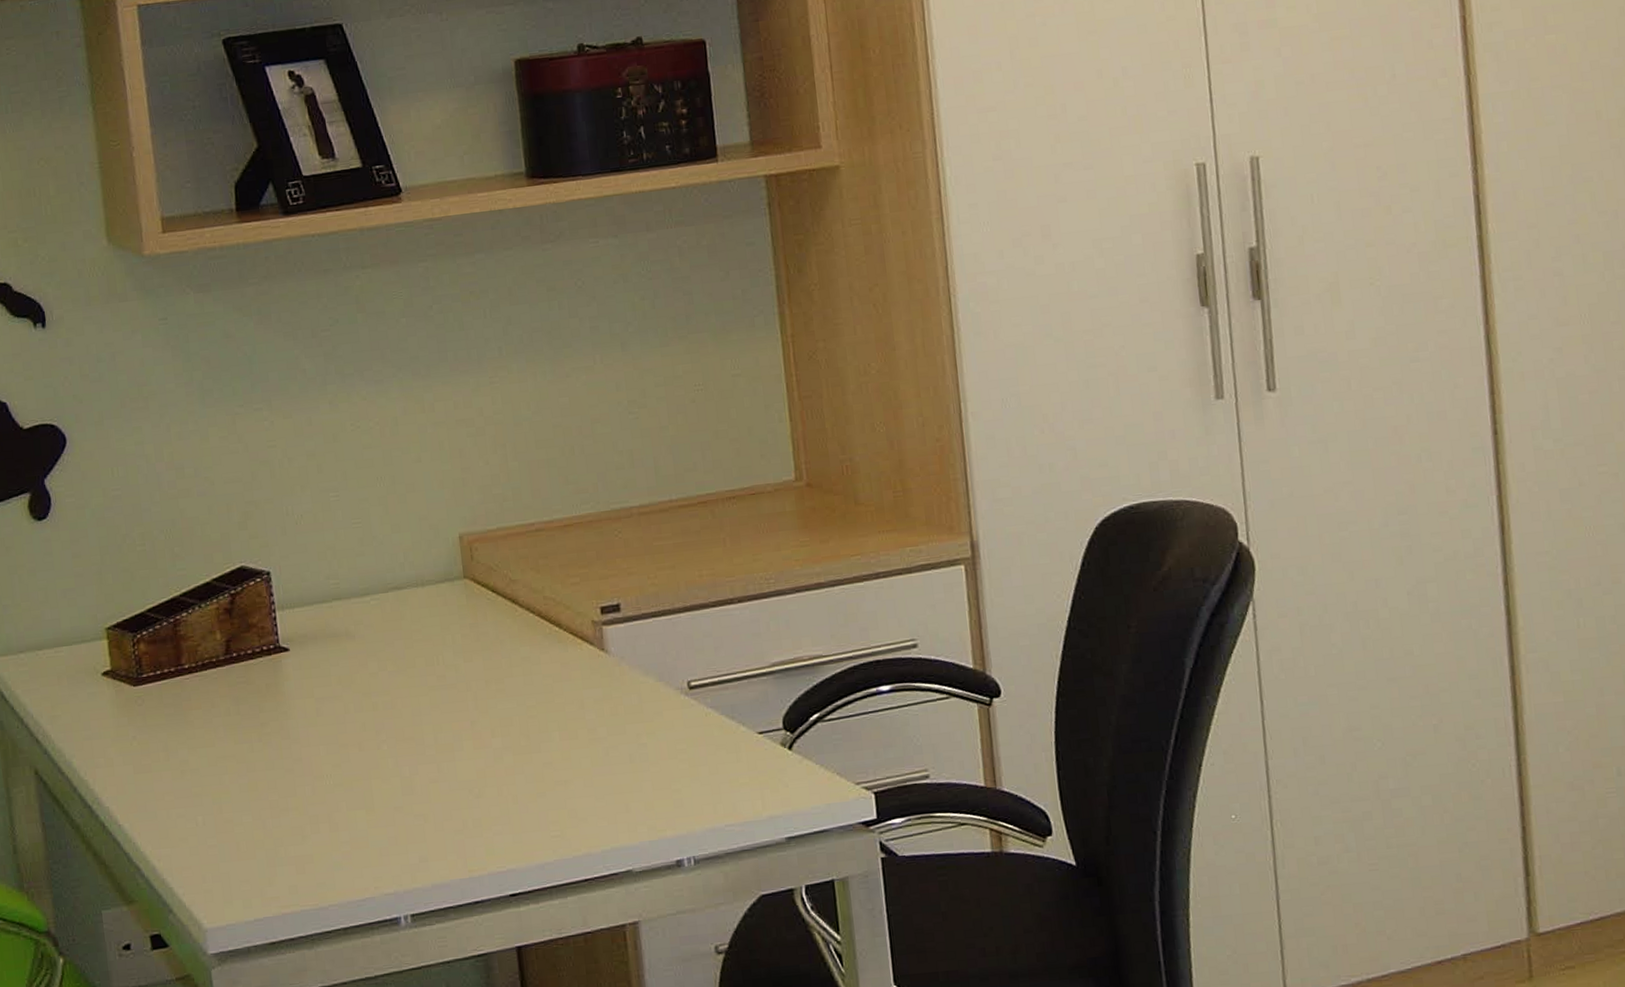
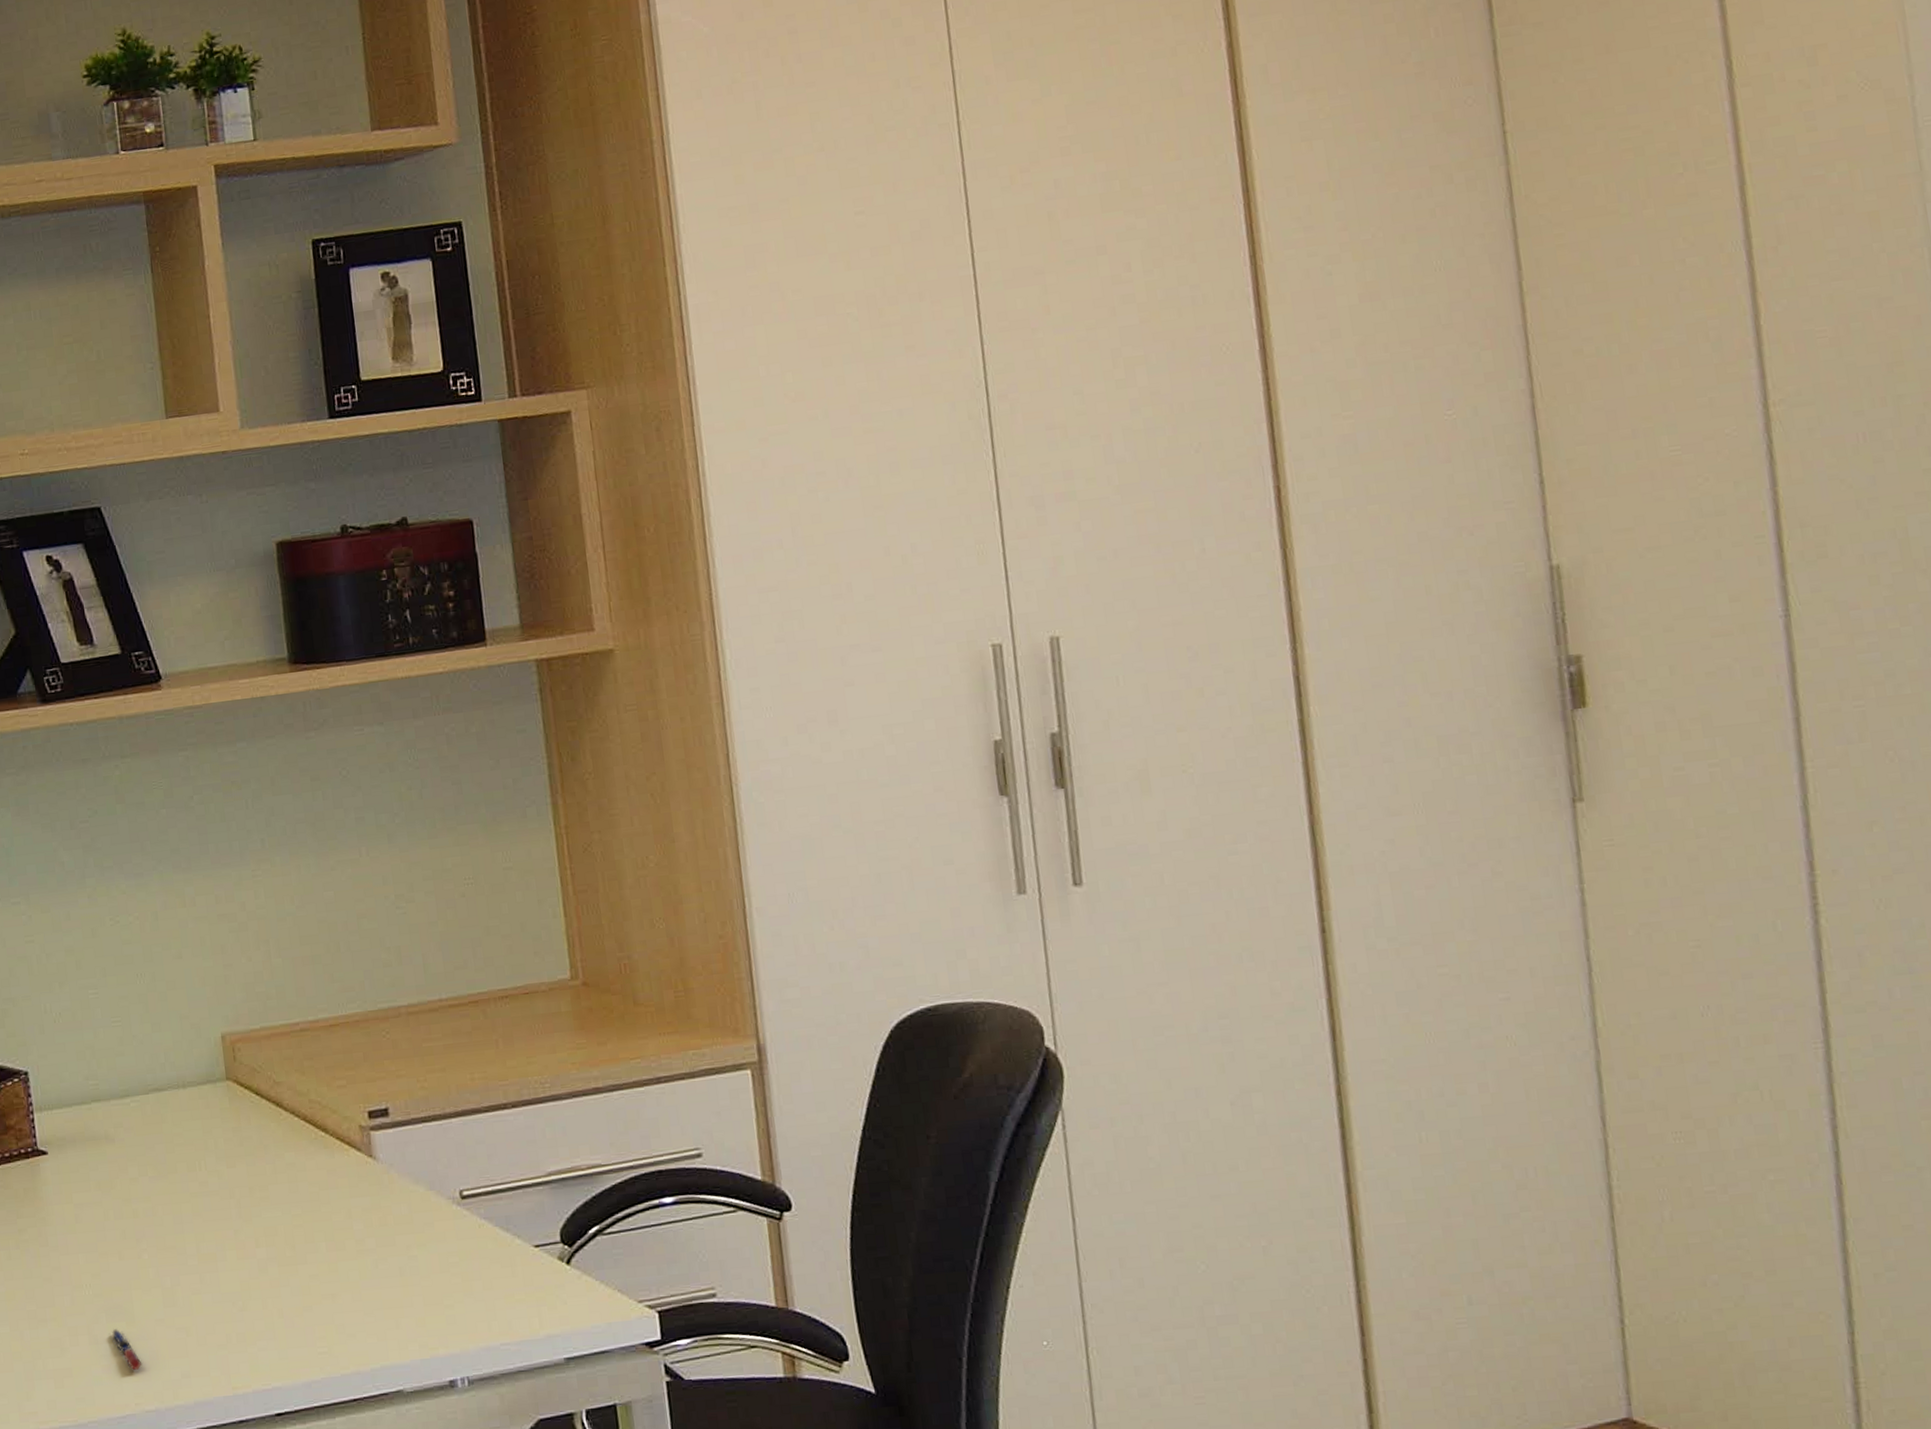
pen: none [349,817,382,855] -> present [108,1329,143,1370]

